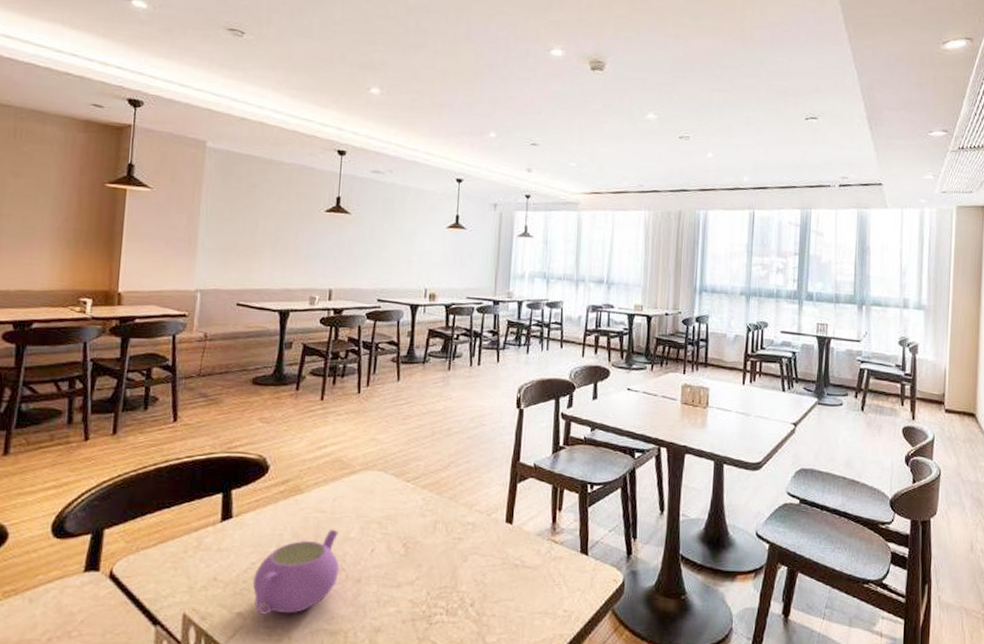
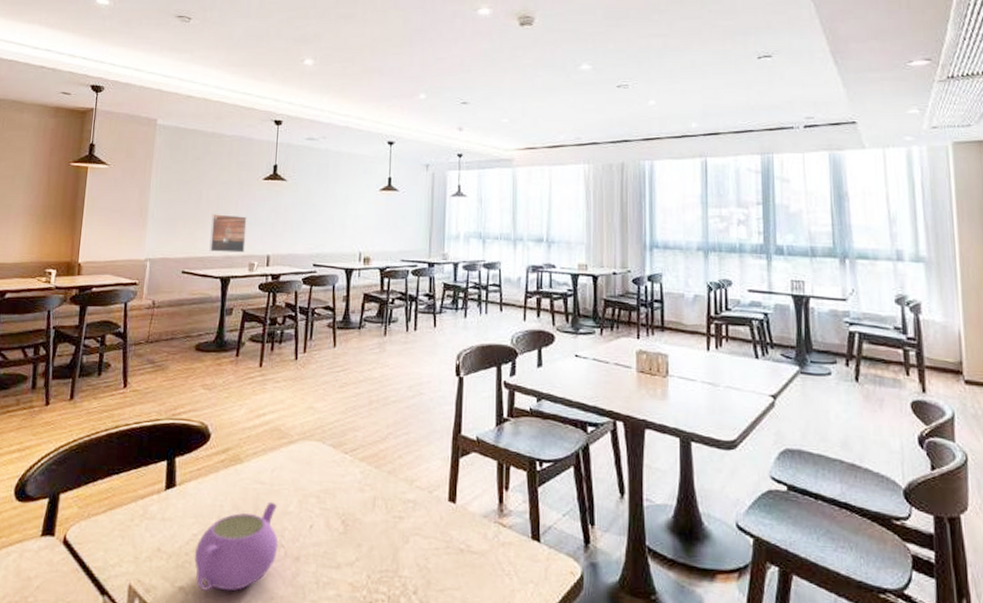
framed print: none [266,245,308,286] -> present [209,214,247,253]

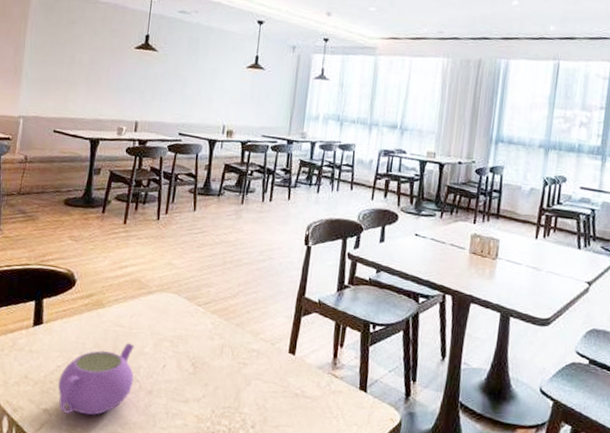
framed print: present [209,214,247,253] -> none [80,78,118,117]

